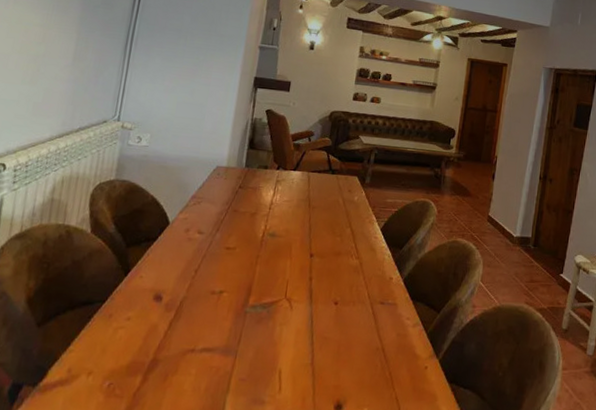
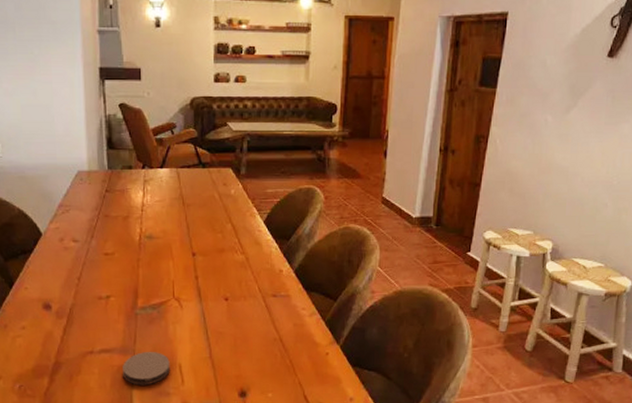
coaster: none [220,353,271,391] -> present [123,351,170,386]

